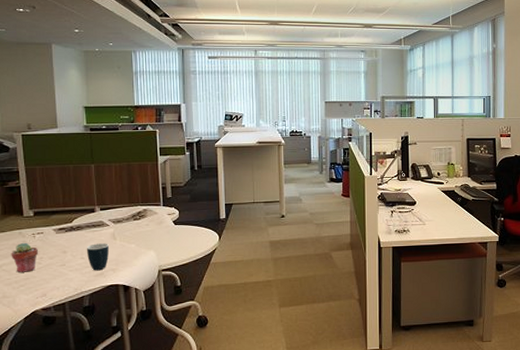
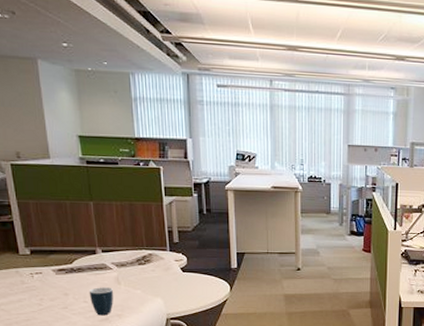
potted succulent: present [11,242,39,273] -> none [9,282,39,313]

